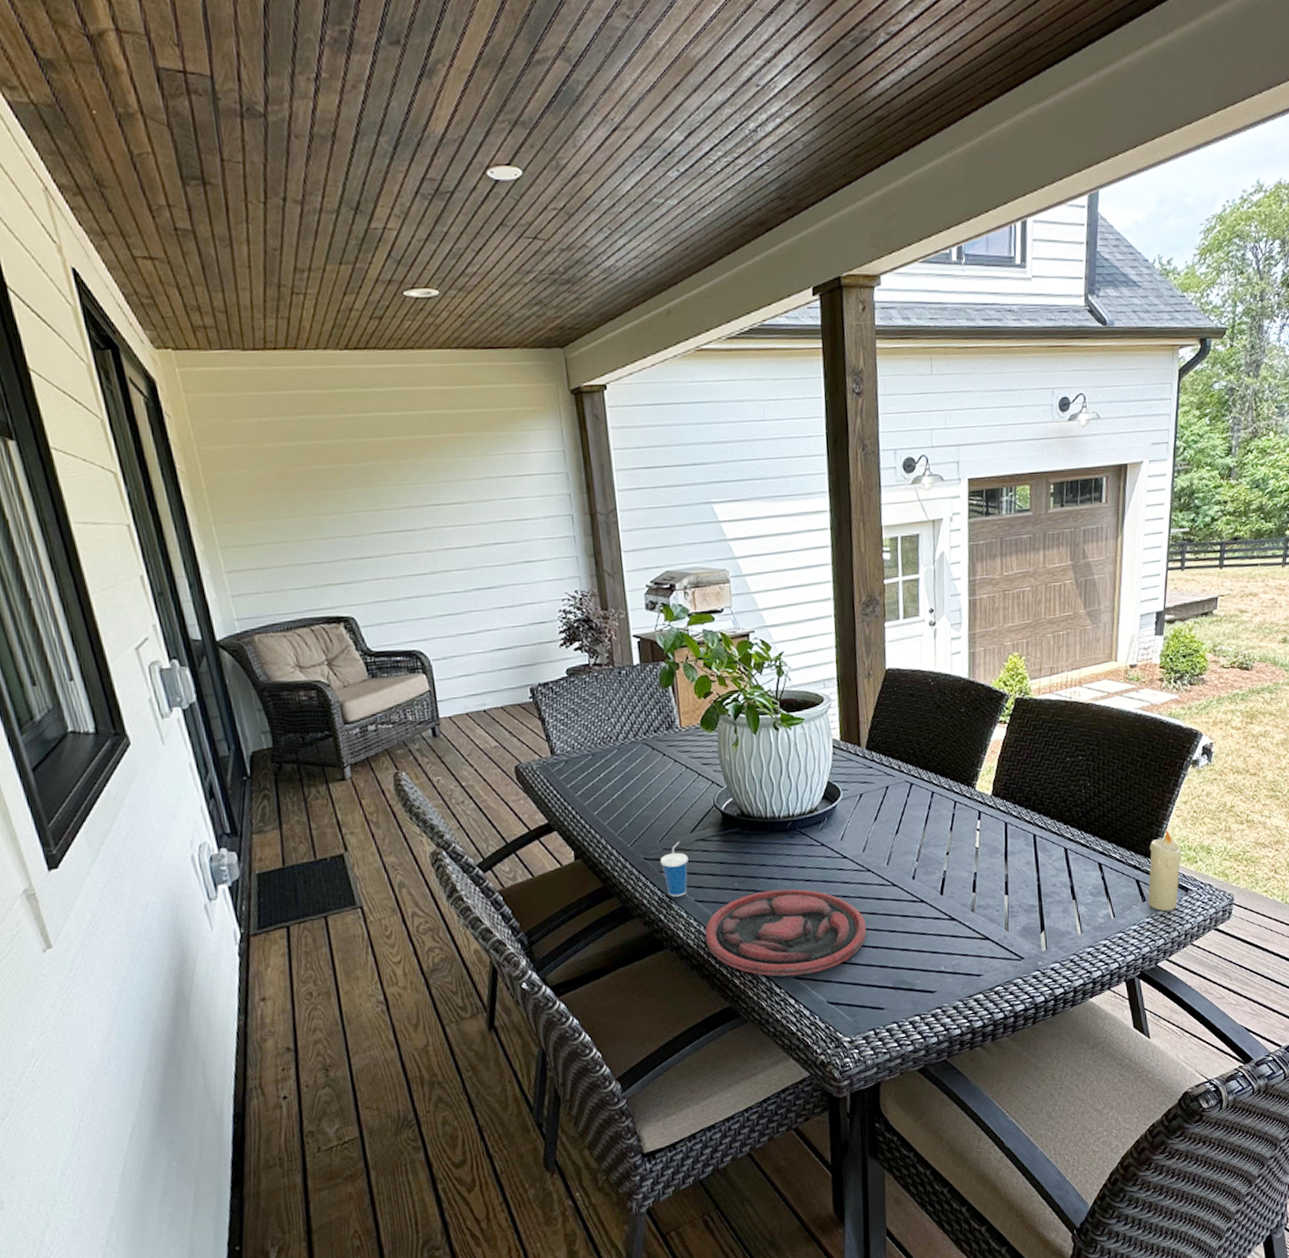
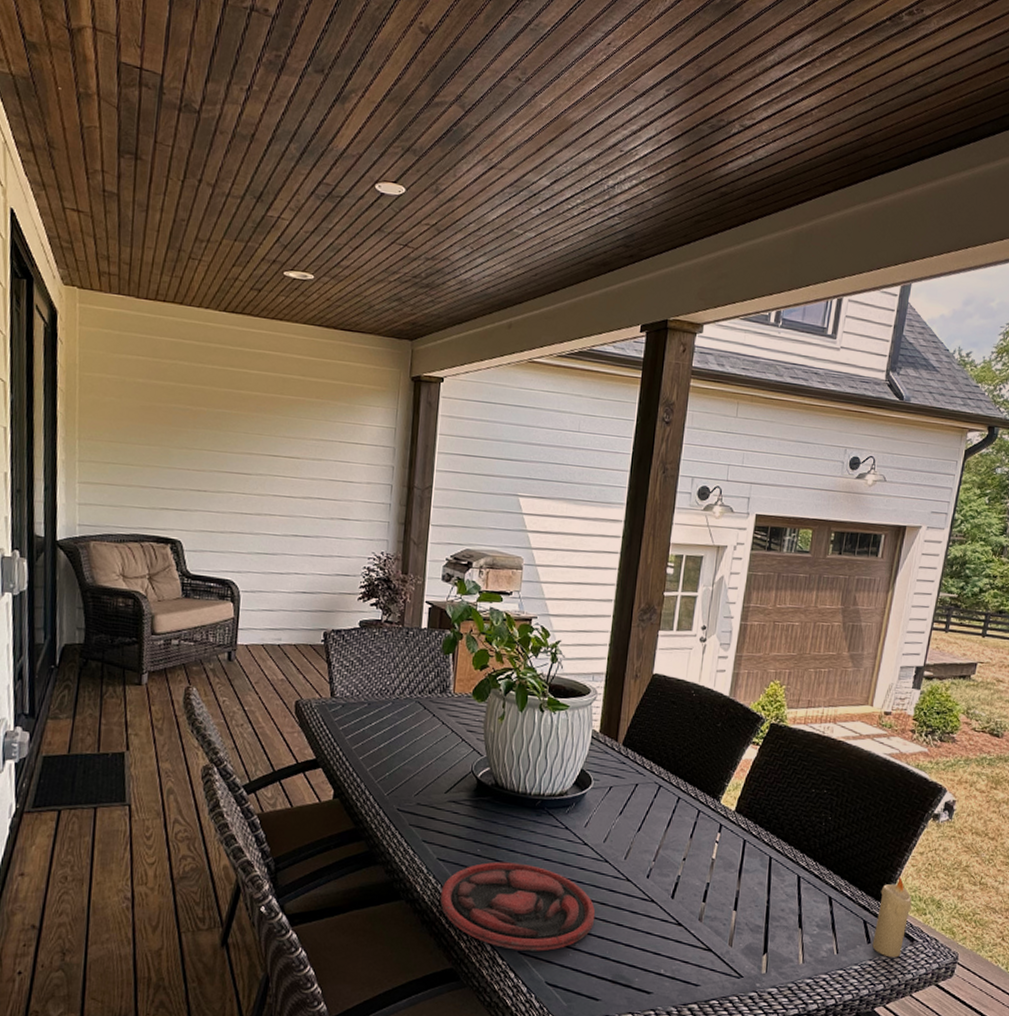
cup: present [660,842,688,897] -> none [412,800,438,852]

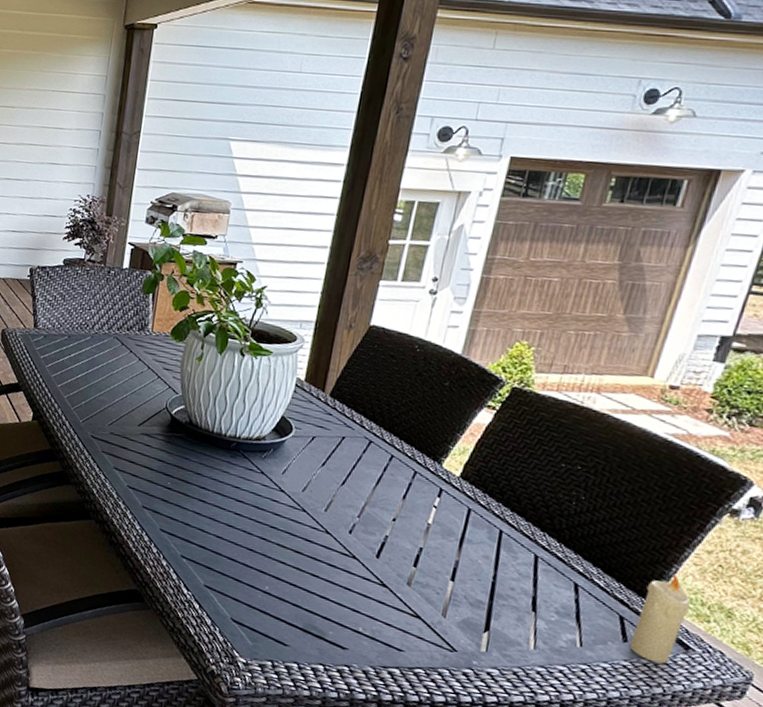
plate: present [440,862,596,951] -> none [128,496,289,589]

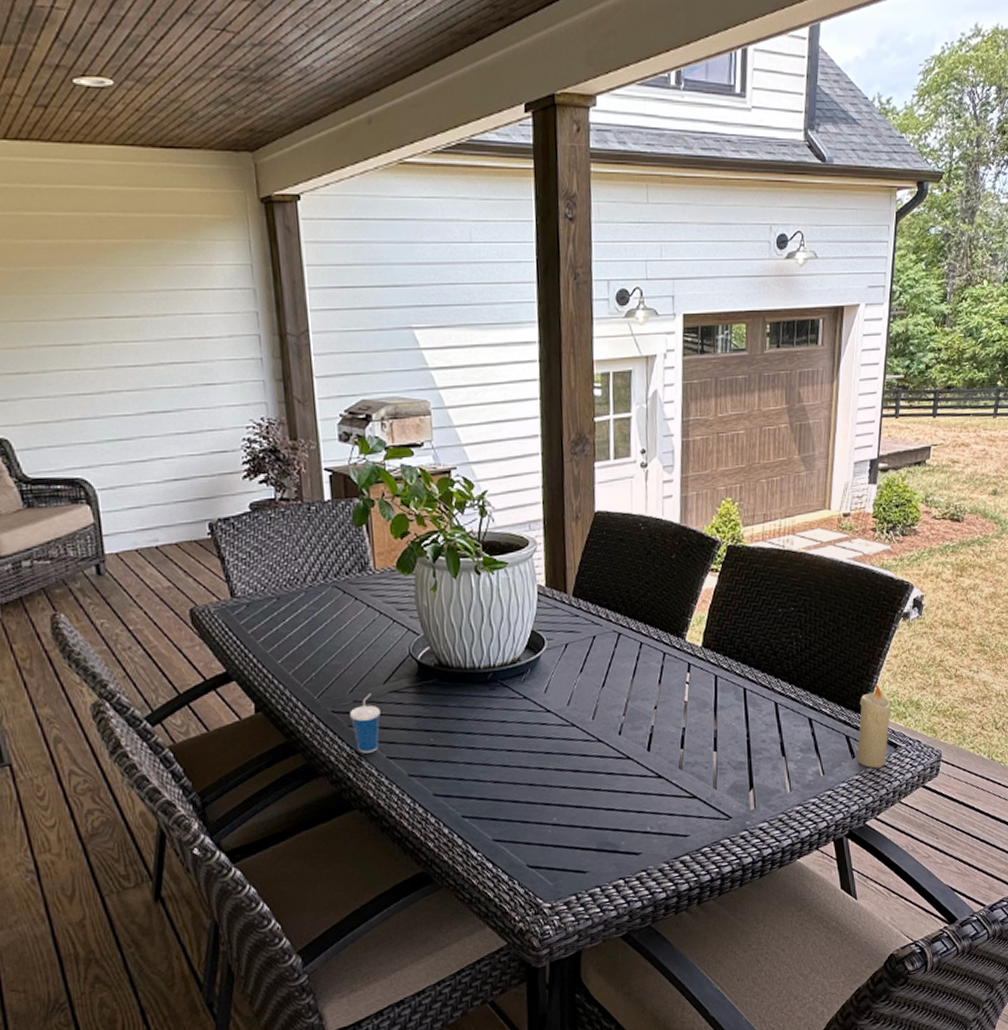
cup: none [105,430,131,479] -> present [350,694,381,754]

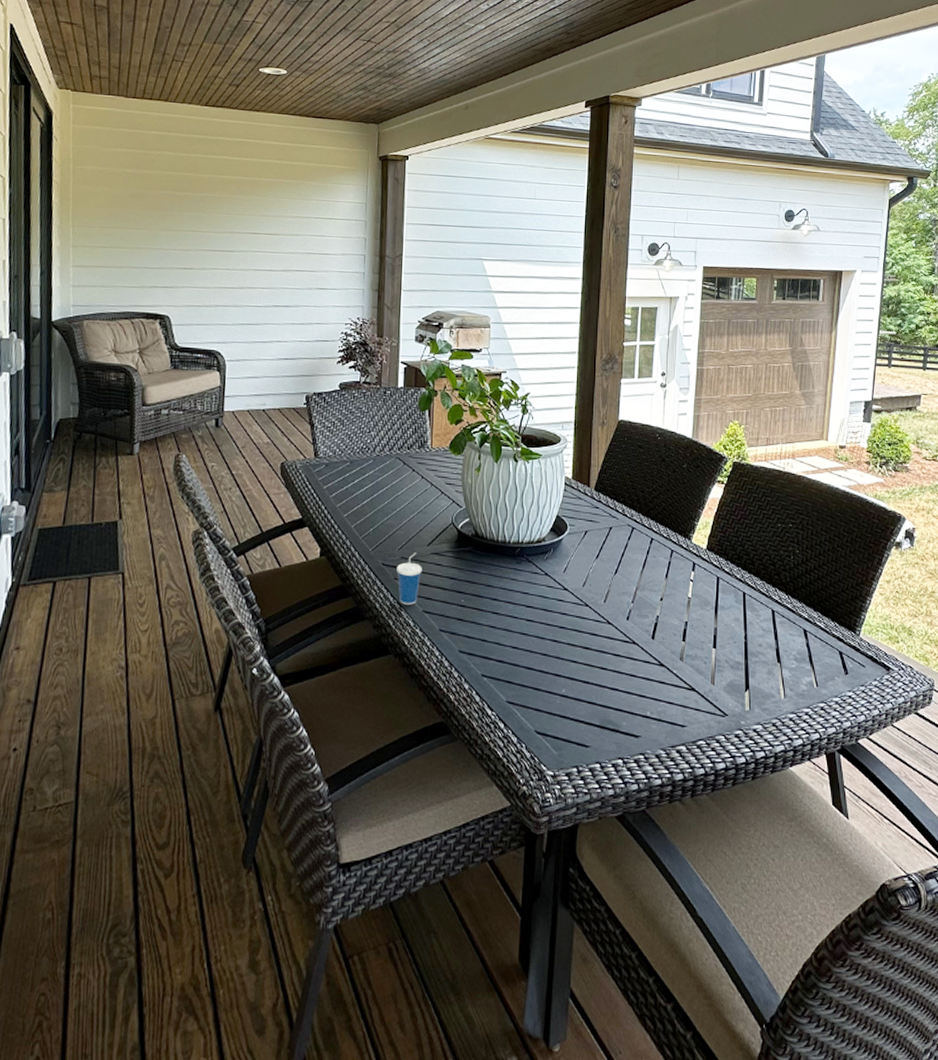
candle: present [857,683,891,769] -> none [850,605,884,688]

